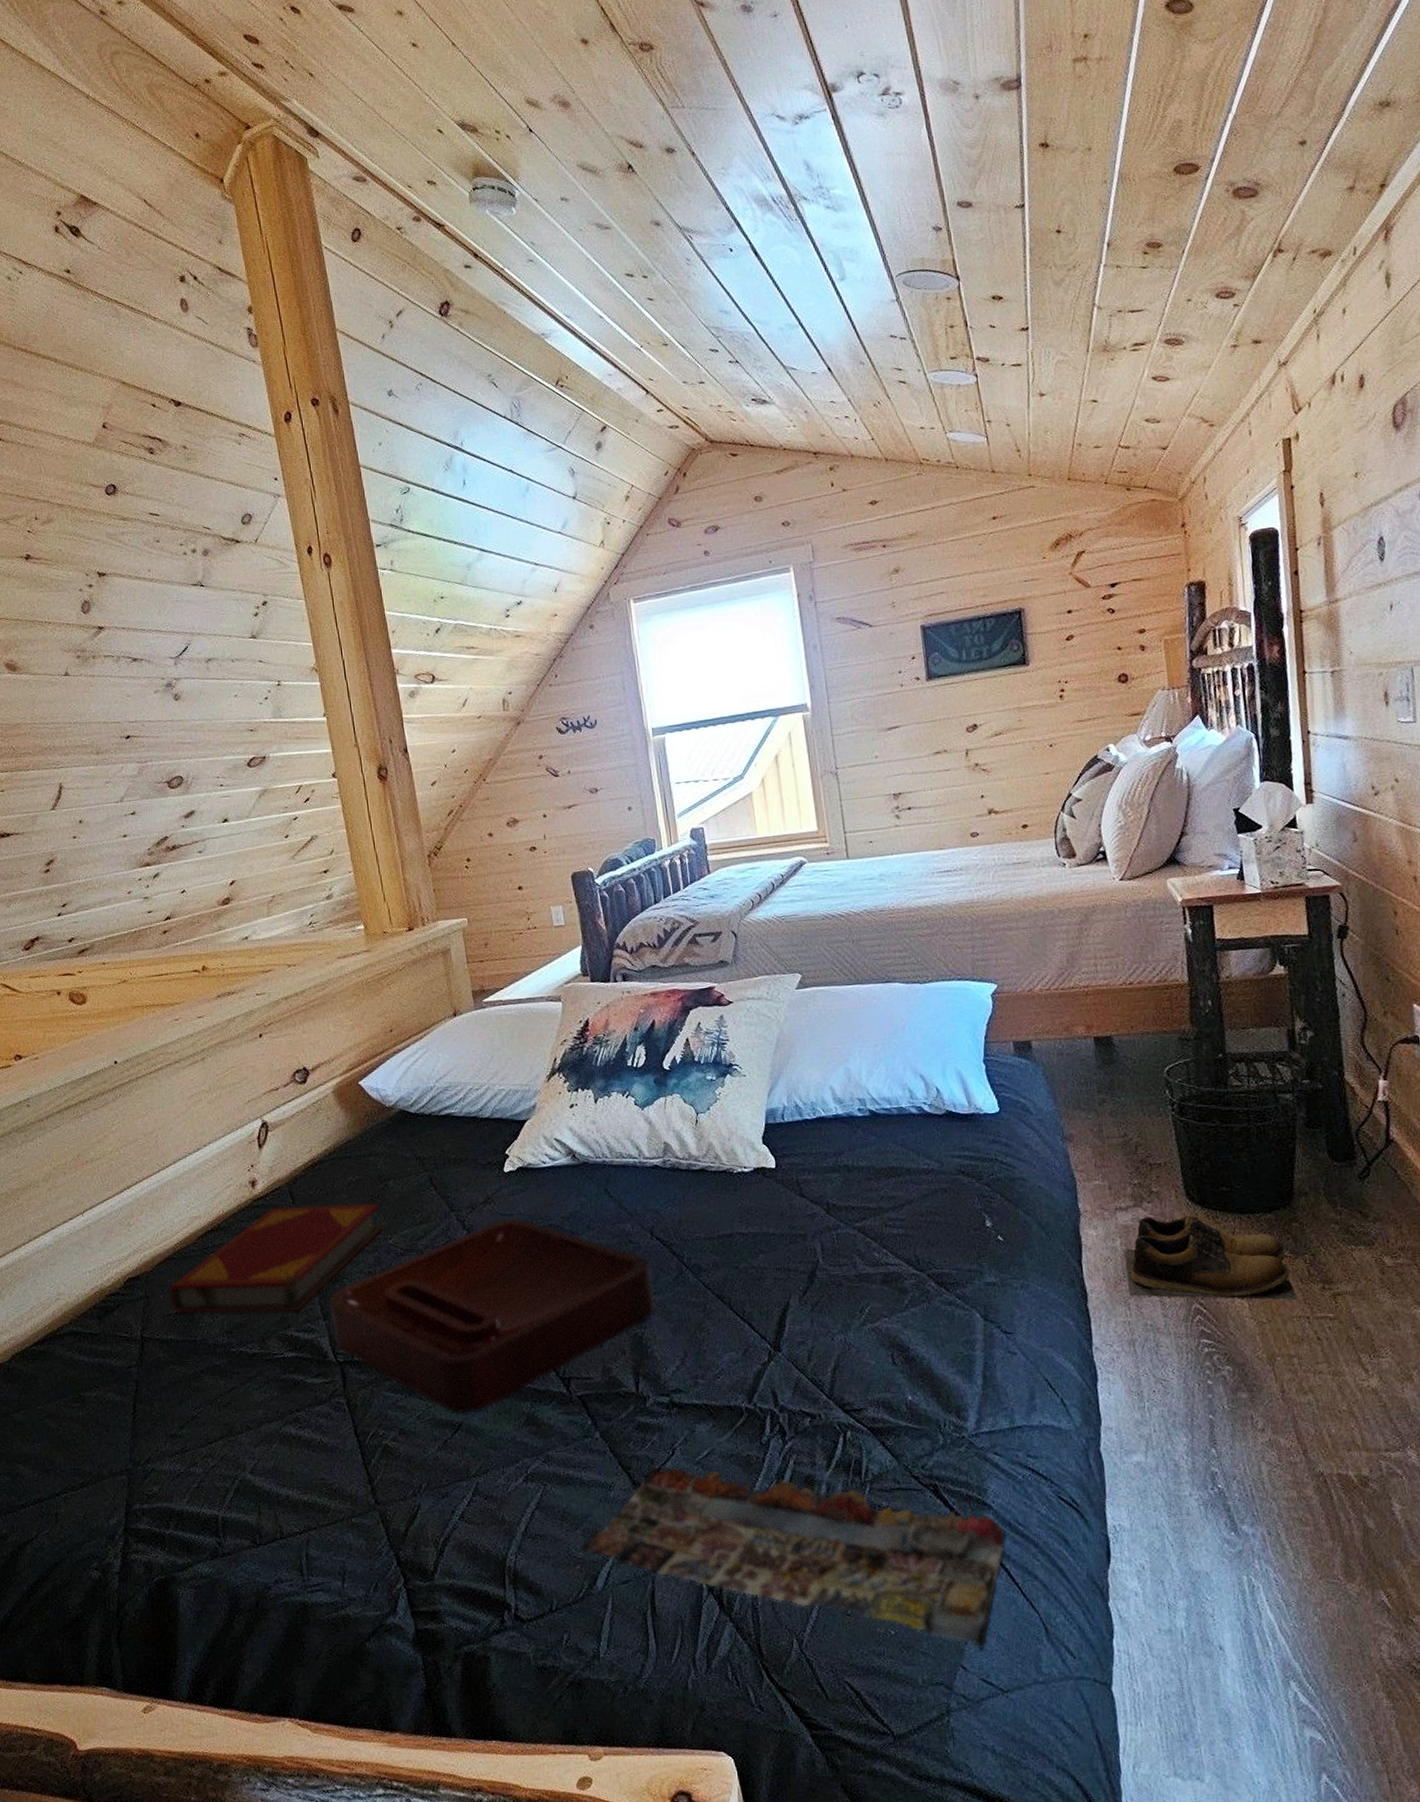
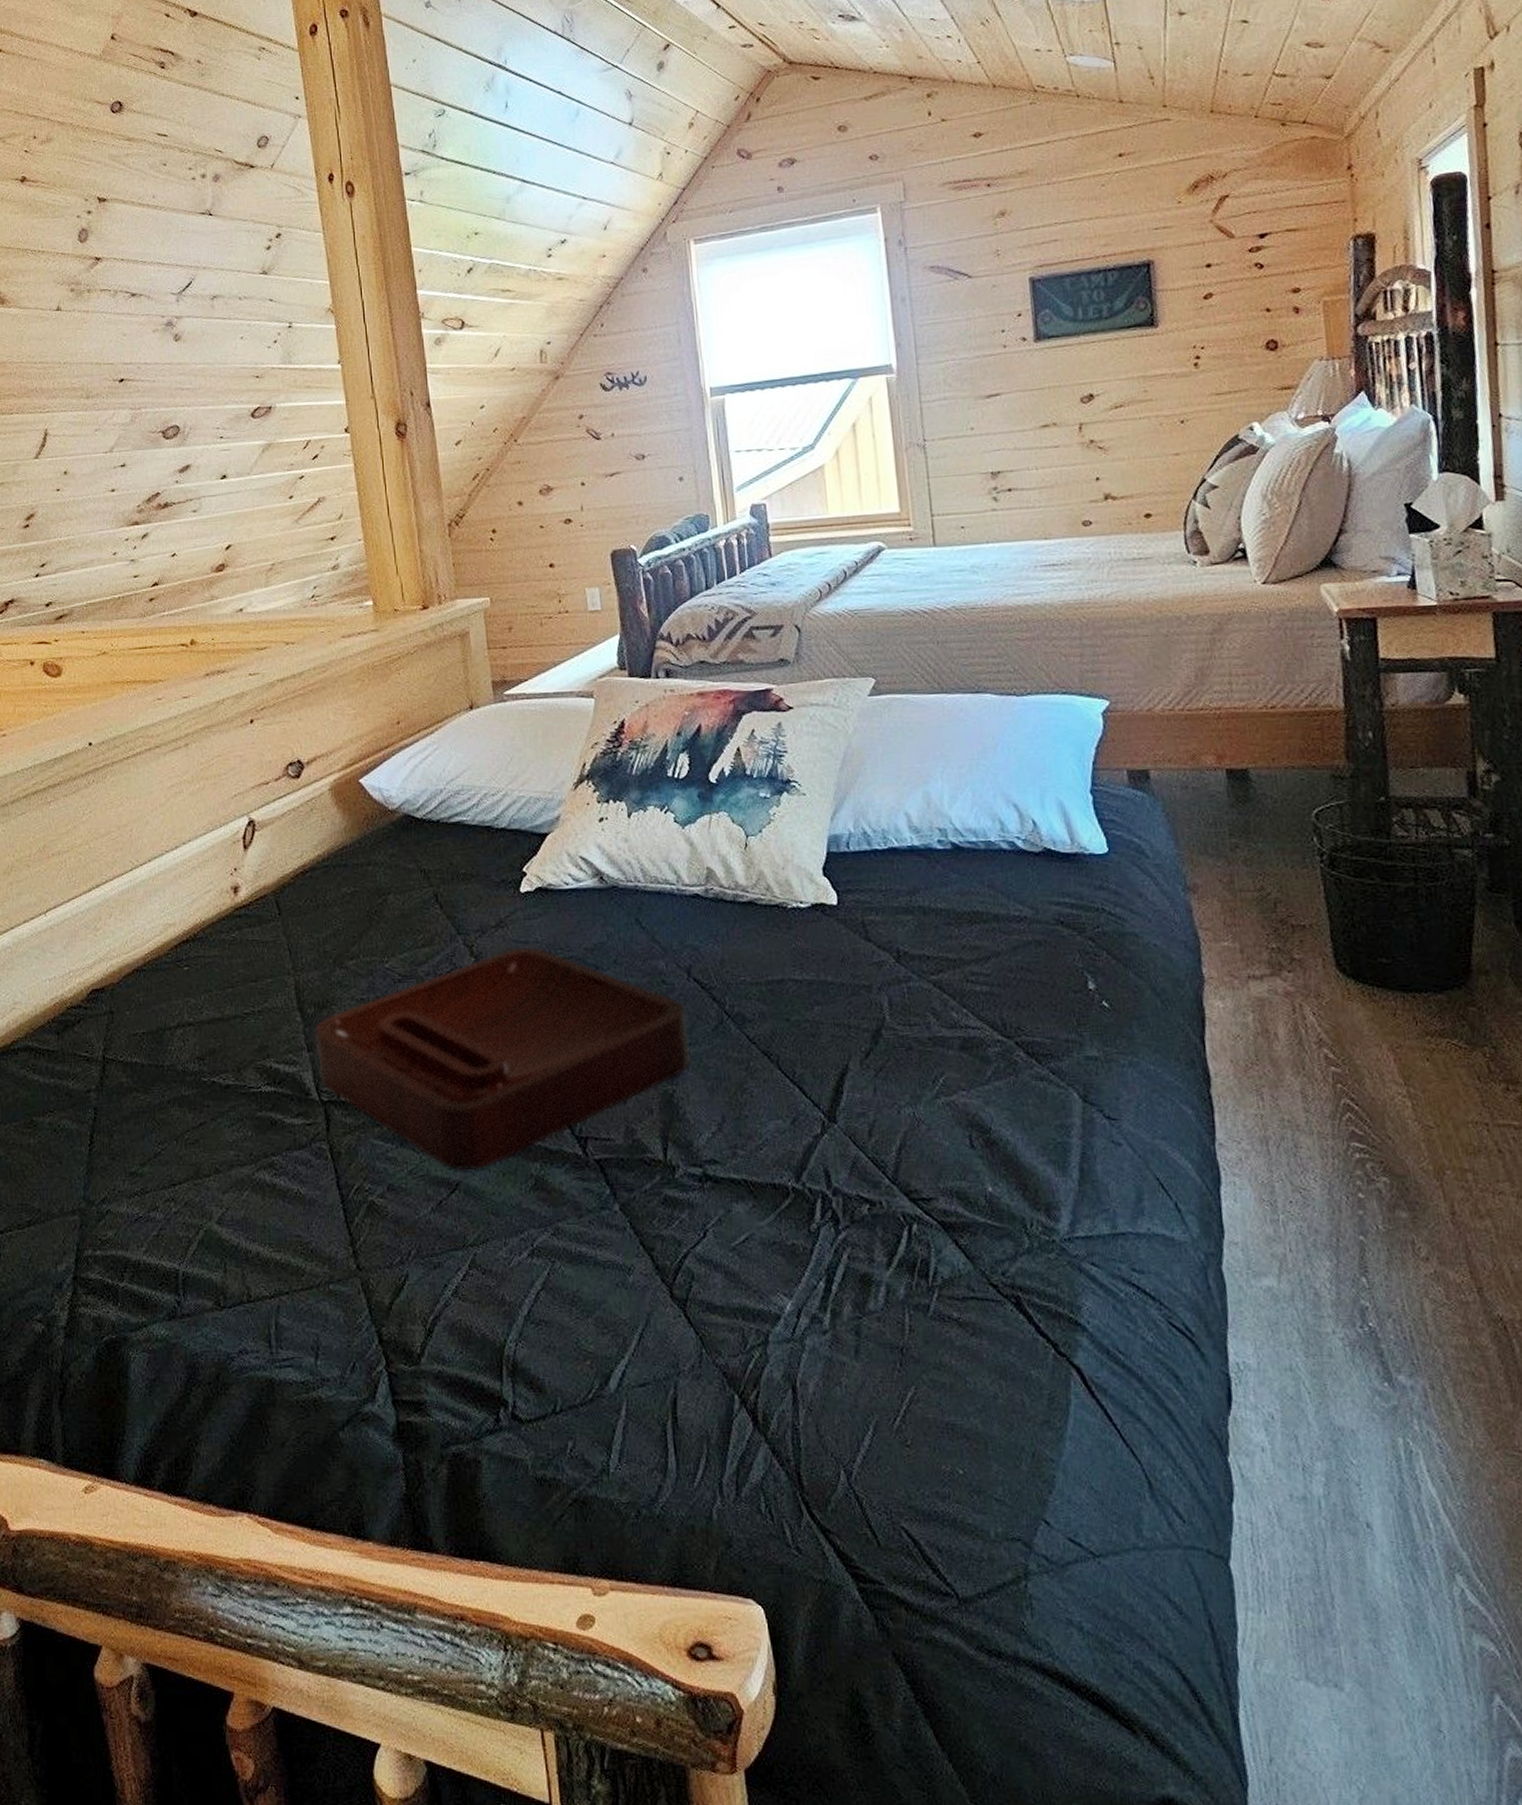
hardback book: present [169,1202,384,1314] -> none [137,918,381,1039]
magazine: present [578,1466,1006,1652] -> none [589,1249,1103,1505]
shoes: present [1124,1215,1299,1301] -> none [1257,988,1475,1102]

